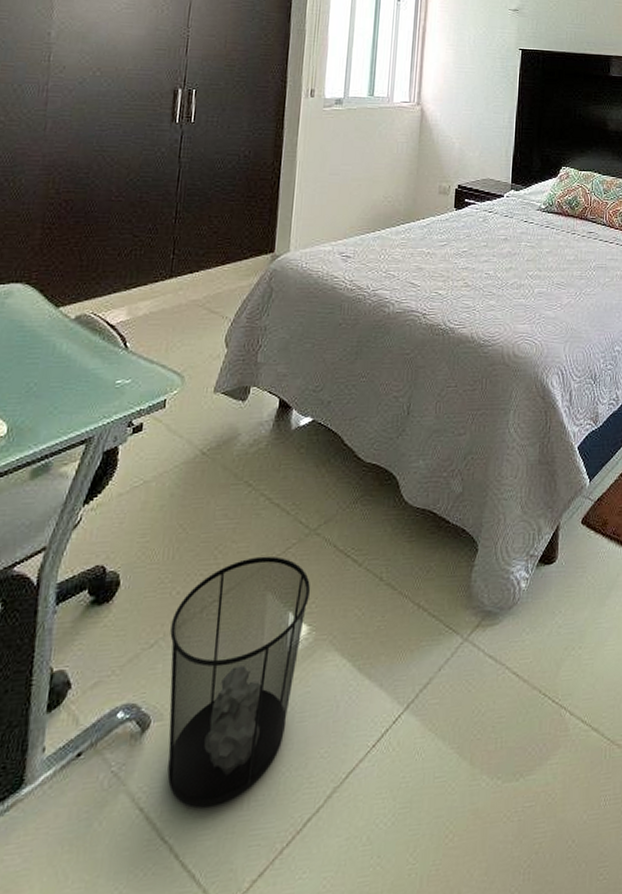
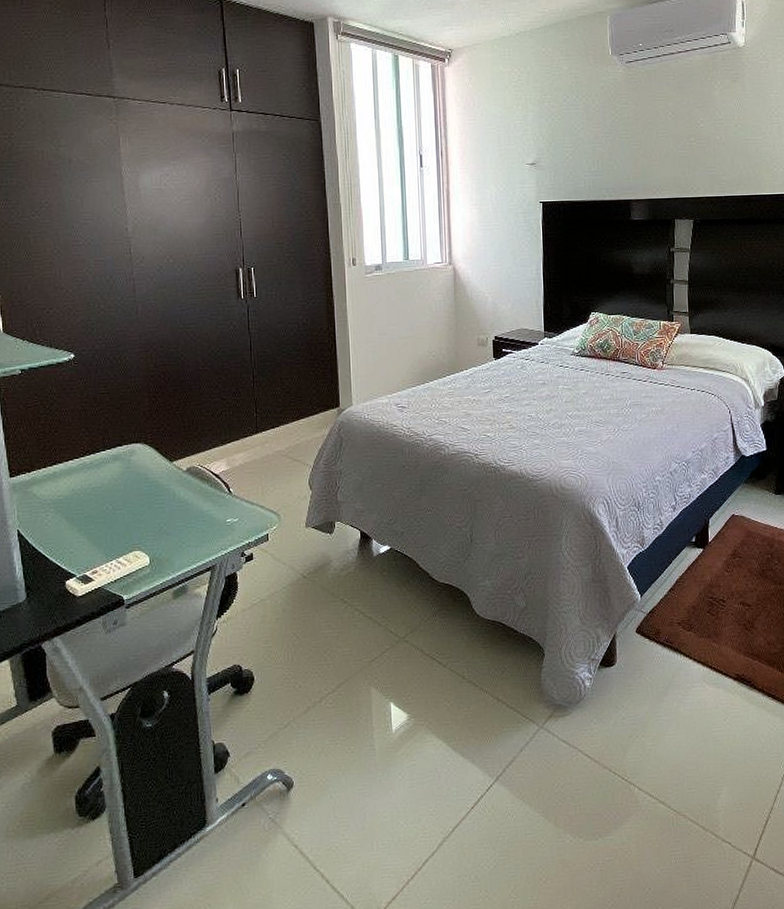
waste bin: present [167,556,311,809] -> none [298,658,406,848]

